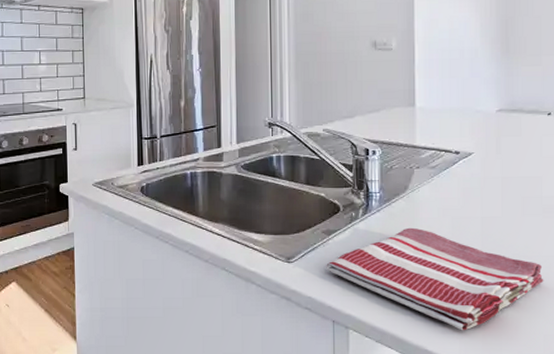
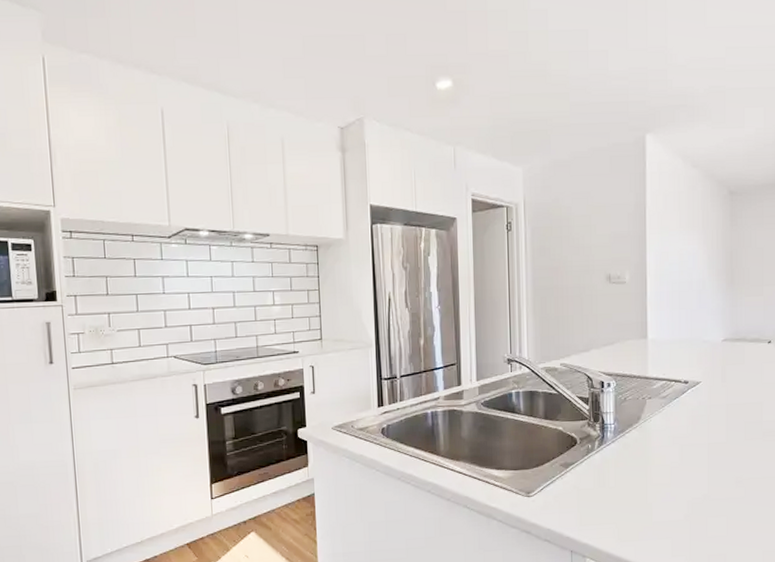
dish towel: present [326,227,544,331] -> none [564,456,764,553]

